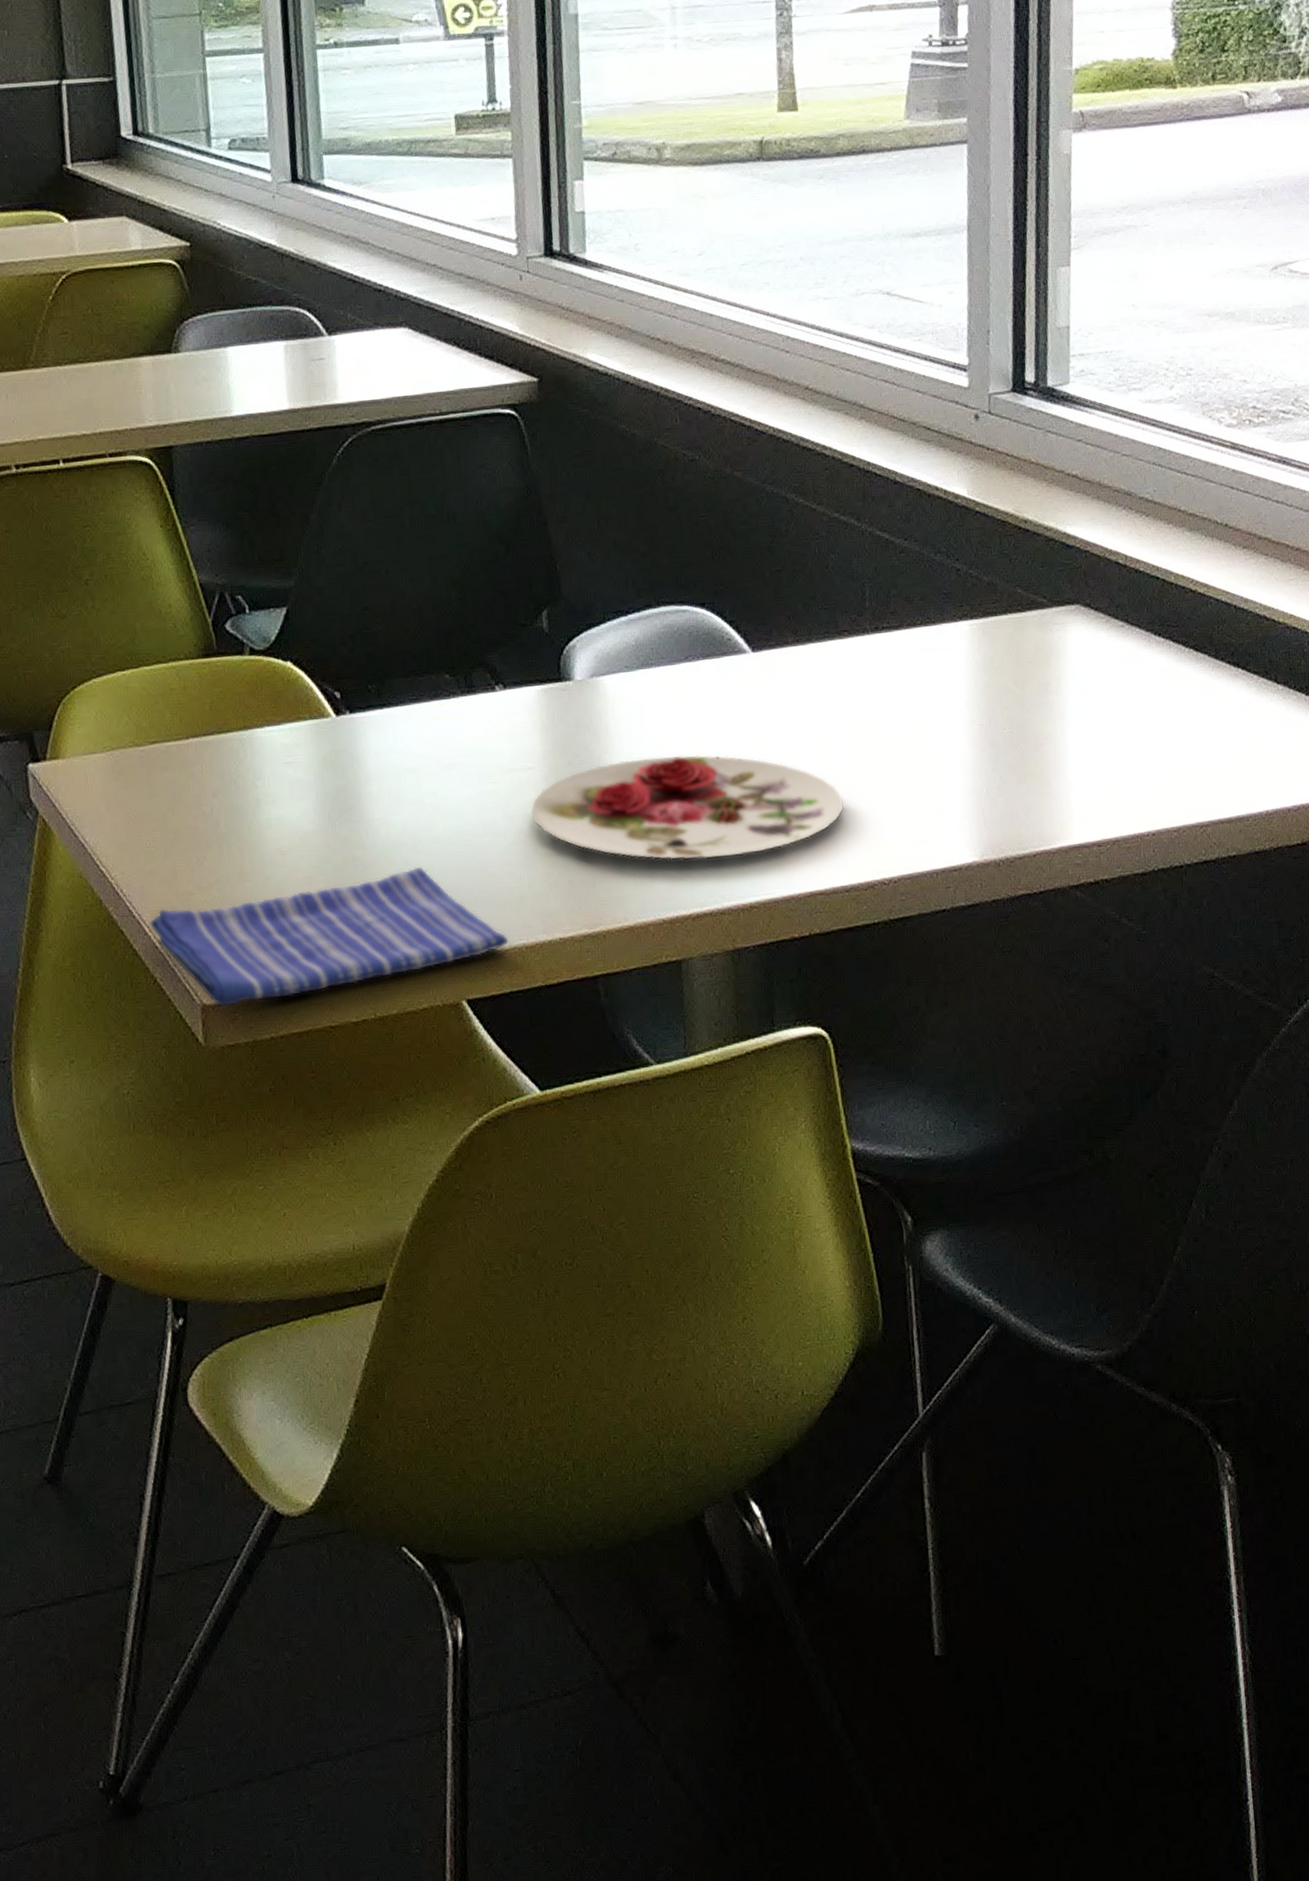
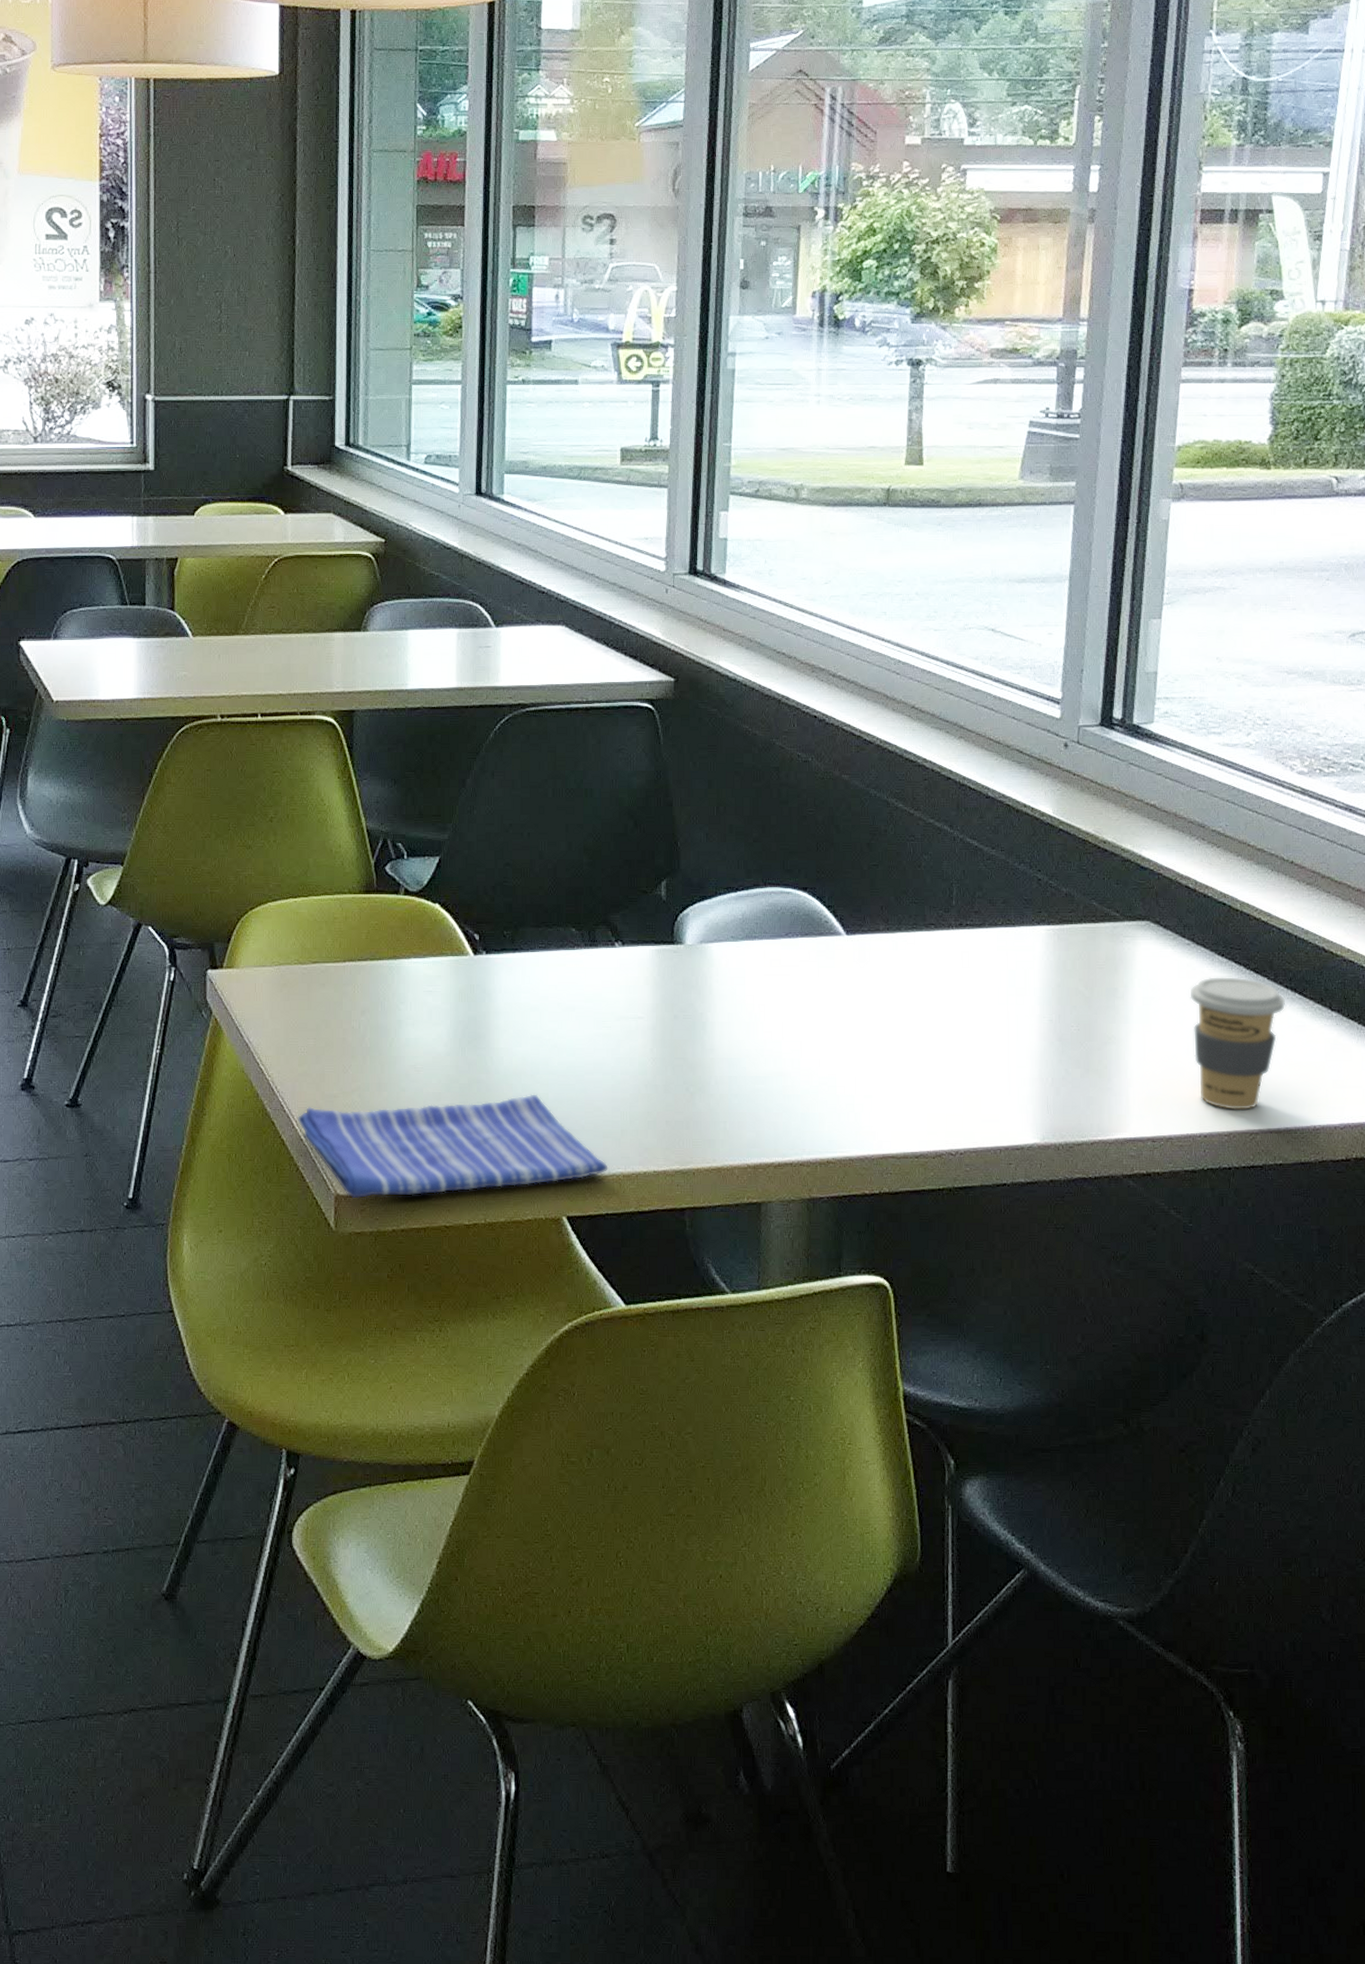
plate: present [530,755,844,860] -> none [637,1019,919,1115]
coffee cup: none [1127,657,1230,803] -> present [1190,977,1286,1110]

